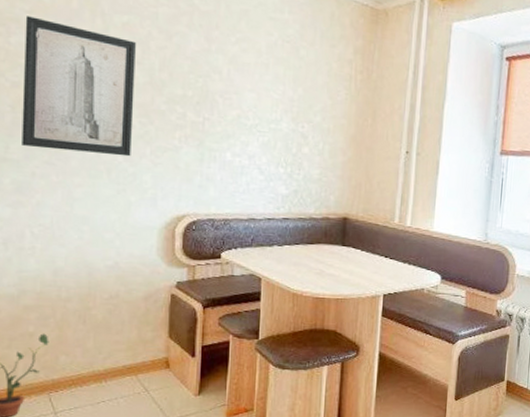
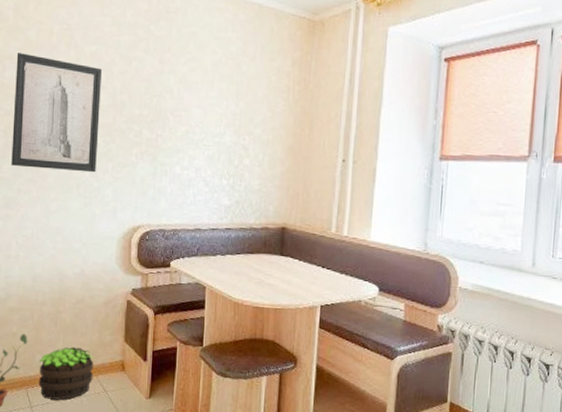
potted plant: none [64,346,133,403] -> present [38,347,94,400]

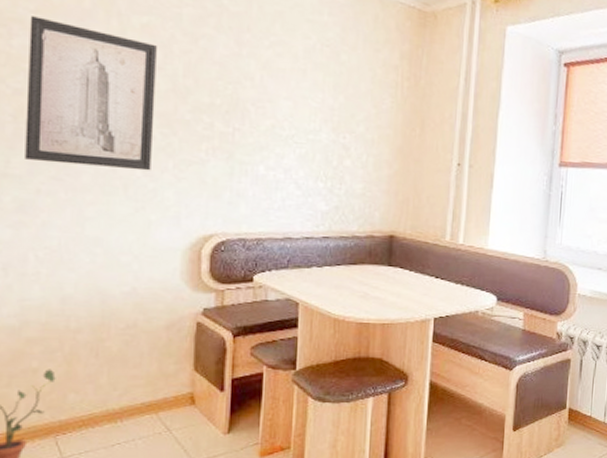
potted plant: present [38,347,94,400] -> none [72,381,153,446]

